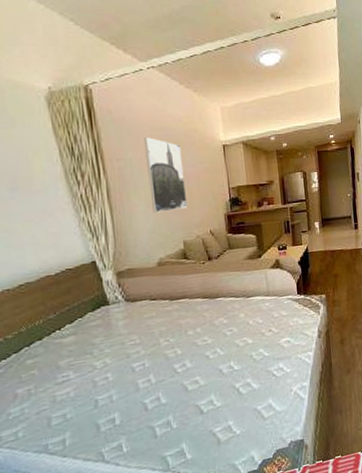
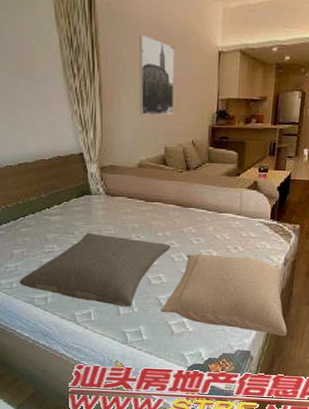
pillow: none [26,341,204,434] -> present [19,233,171,307]
pillow: none [202,337,335,422] -> present [161,253,287,336]

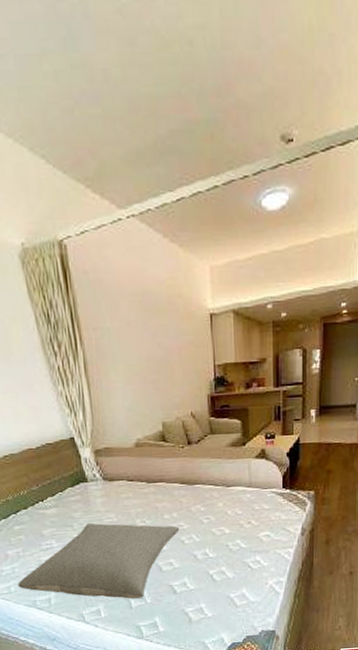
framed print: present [138,35,175,116] -> none [122,303,168,390]
pillow: present [161,253,287,336] -> none [175,530,312,611]

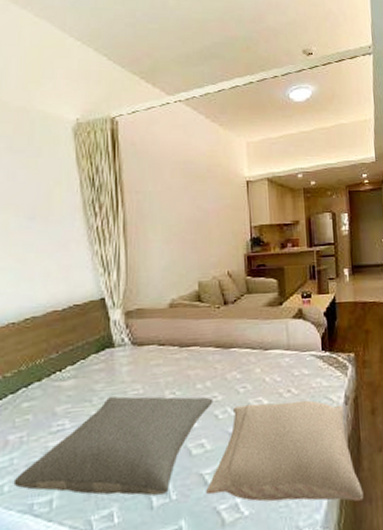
pillow: none [175,530,312,611] -> present [206,400,364,502]

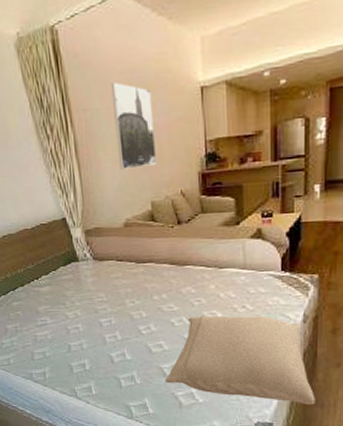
pillow: present [13,396,213,496] -> none [16,302,170,378]
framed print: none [165,171,206,249] -> present [110,82,157,170]

